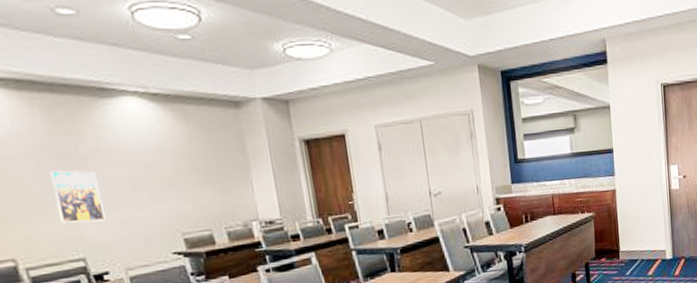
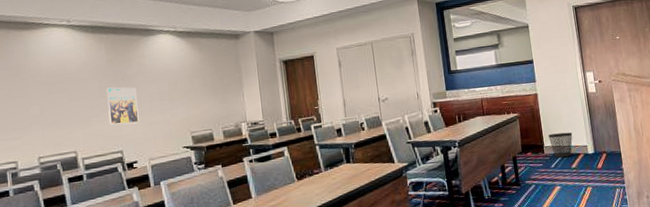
wastebasket: none [625,234,651,264] -> present [548,132,573,158]

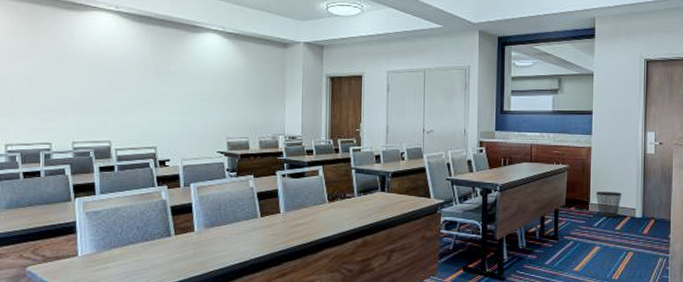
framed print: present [106,87,139,125] -> none [146,81,177,121]

